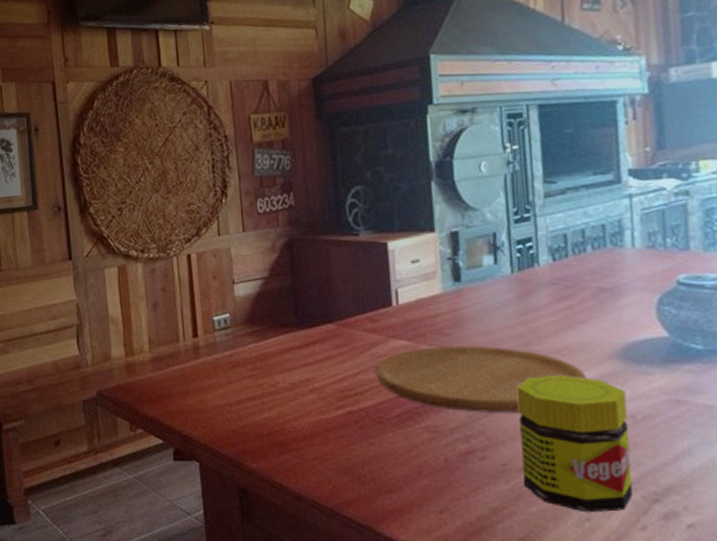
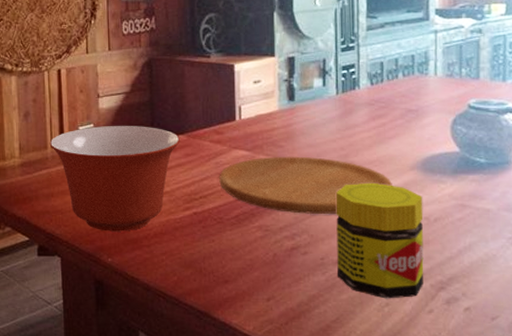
mixing bowl: none [181,314,329,433] -> present [49,126,180,231]

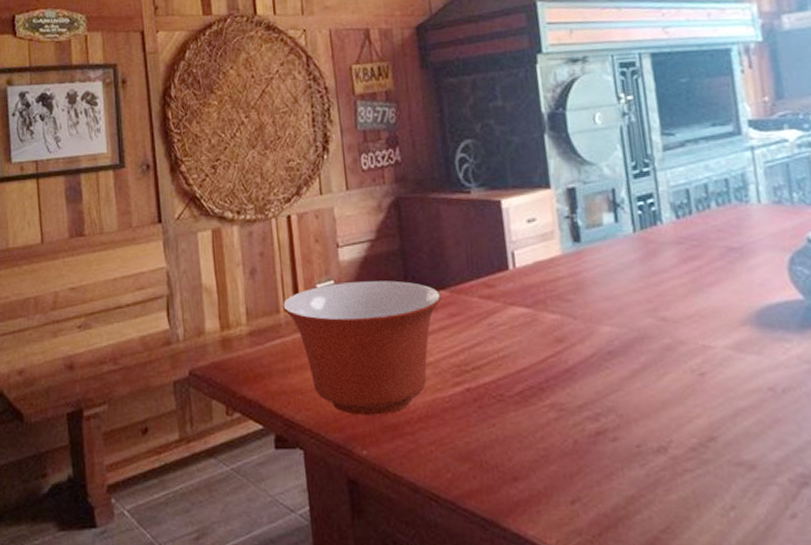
cutting board: present [219,156,394,215] -> none [494,312,722,388]
jar: present [335,182,424,299] -> none [646,343,779,500]

